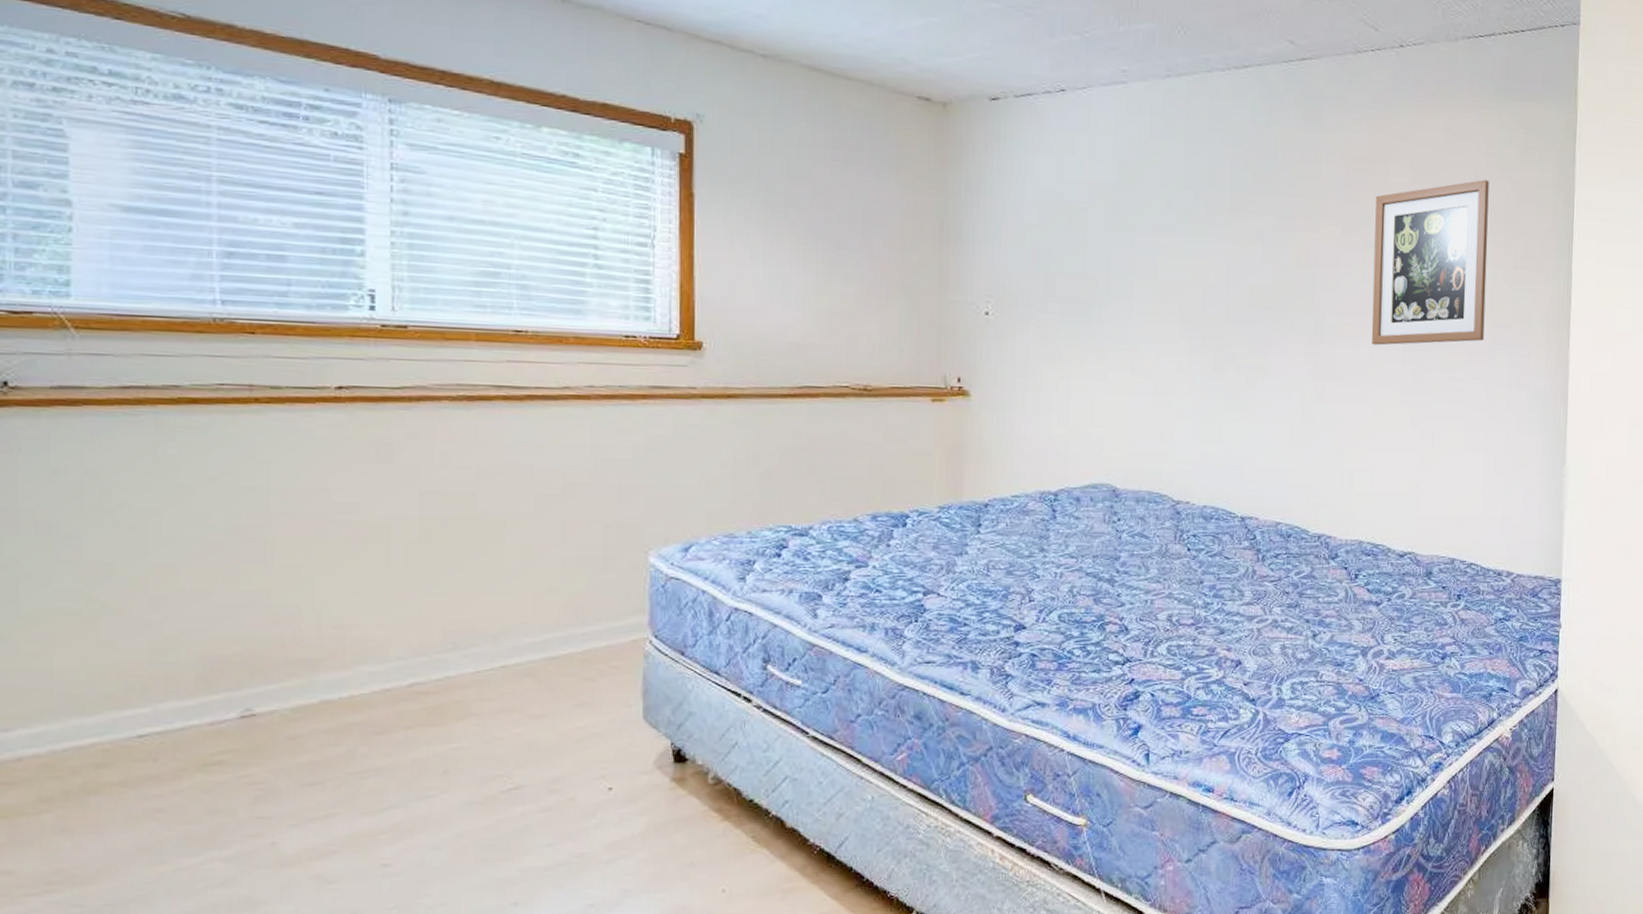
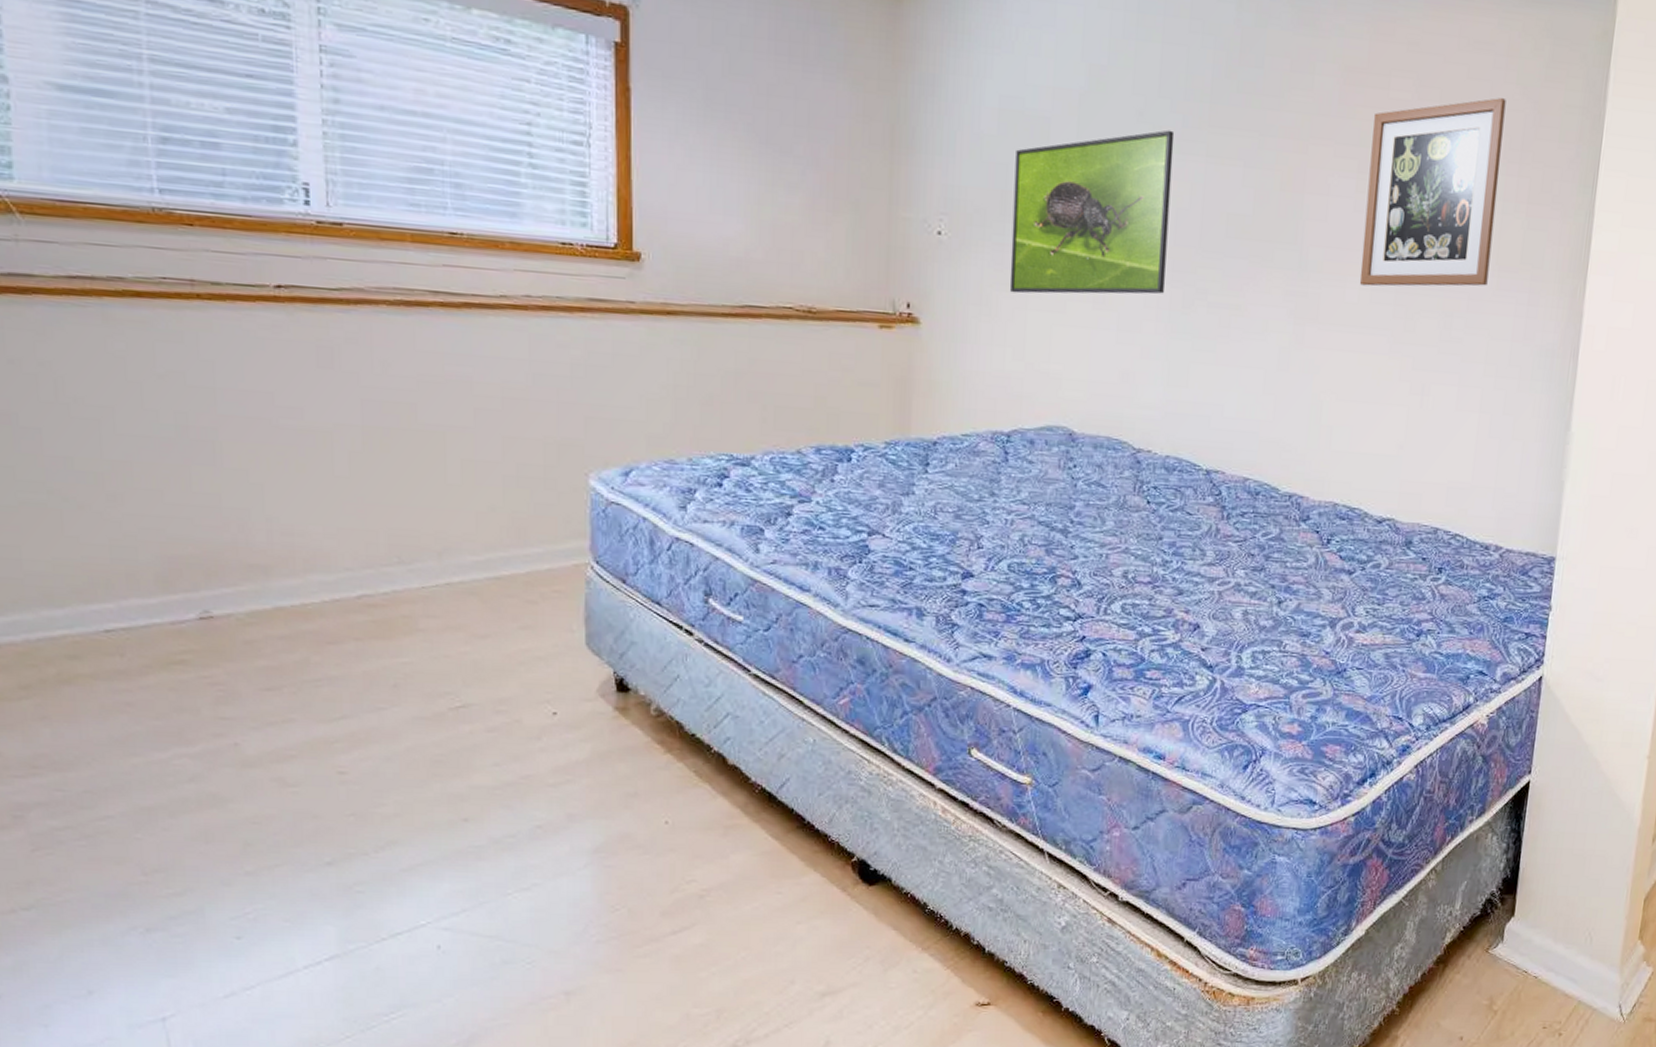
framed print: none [1053,215,1200,365] -> present [1009,130,1175,294]

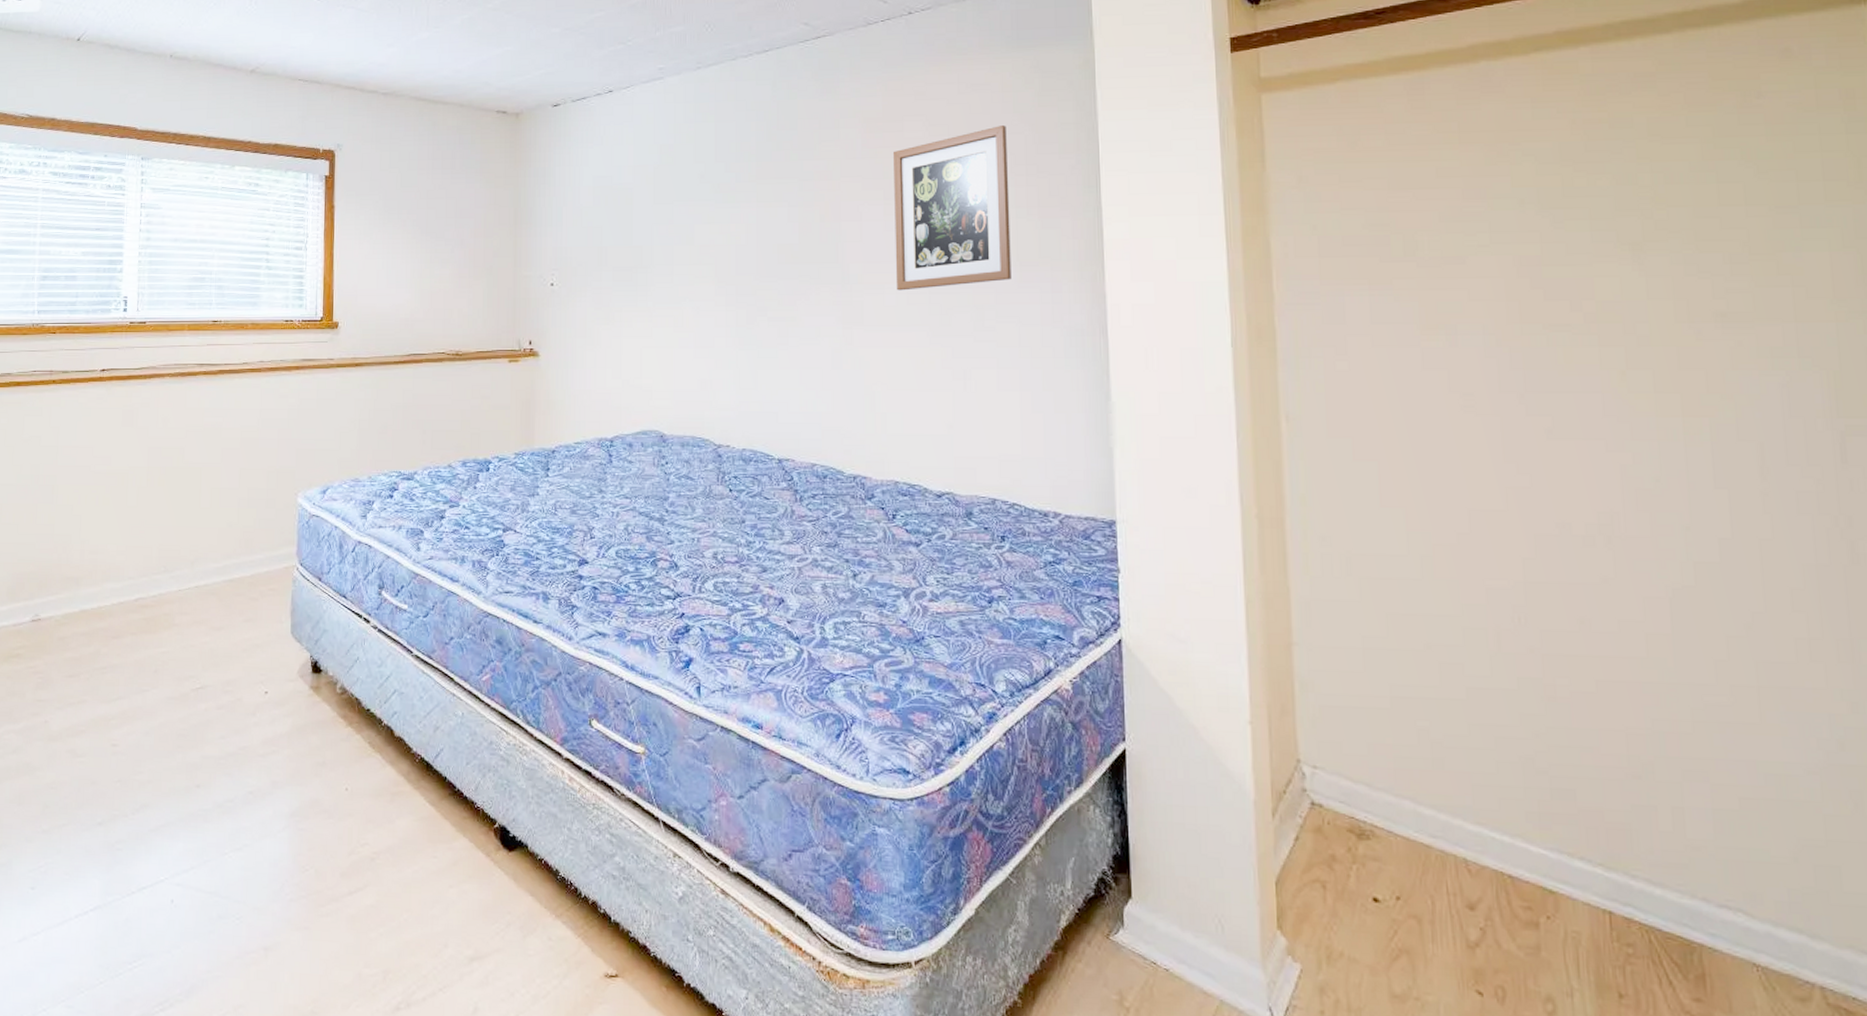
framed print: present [1009,130,1175,294] -> none [607,185,732,325]

